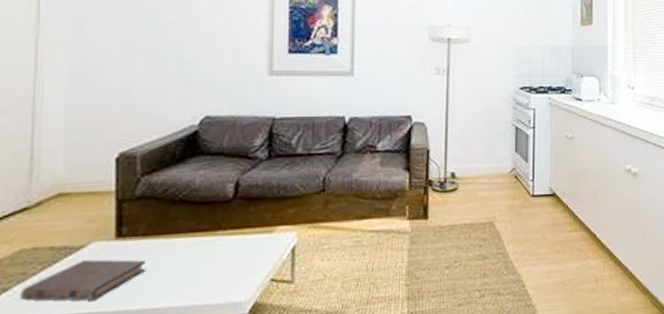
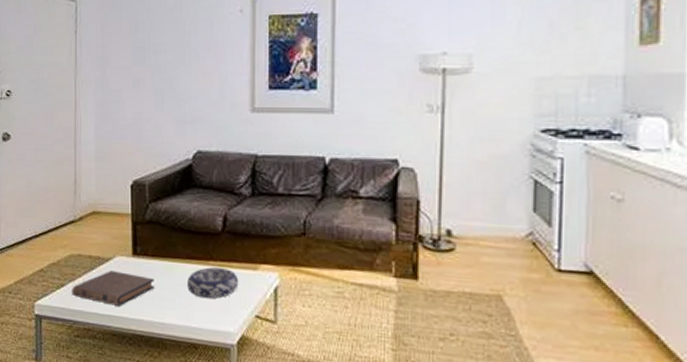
decorative bowl: none [189,236,252,272] -> present [187,267,239,299]

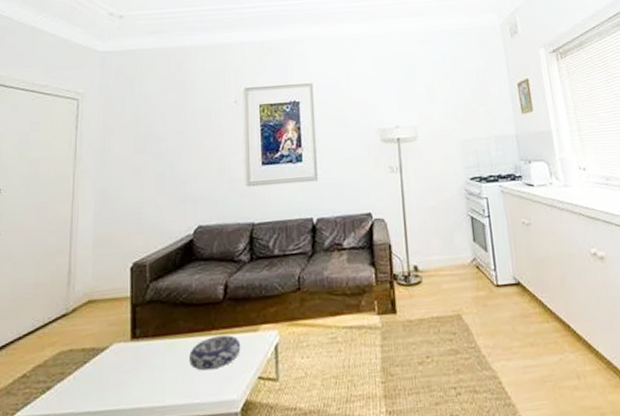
book: present [72,270,154,306] -> none [60,359,154,399]

